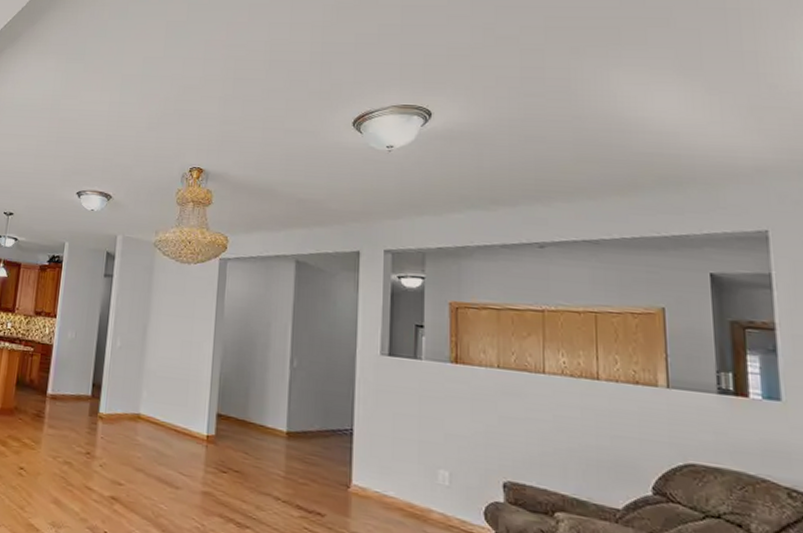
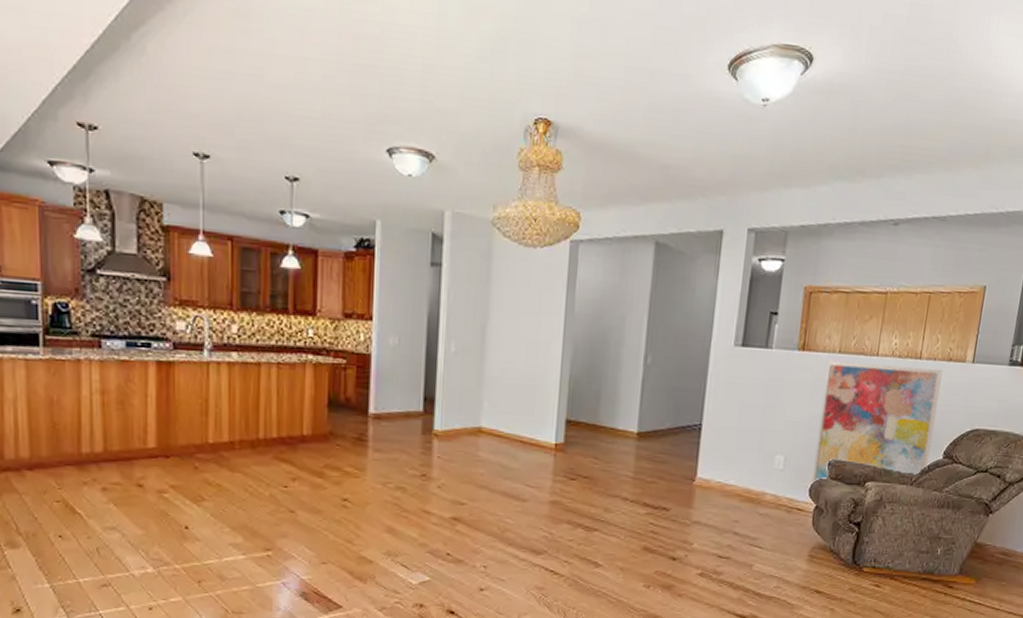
wall art: none [486,375,634,511] -> present [812,361,943,484]

